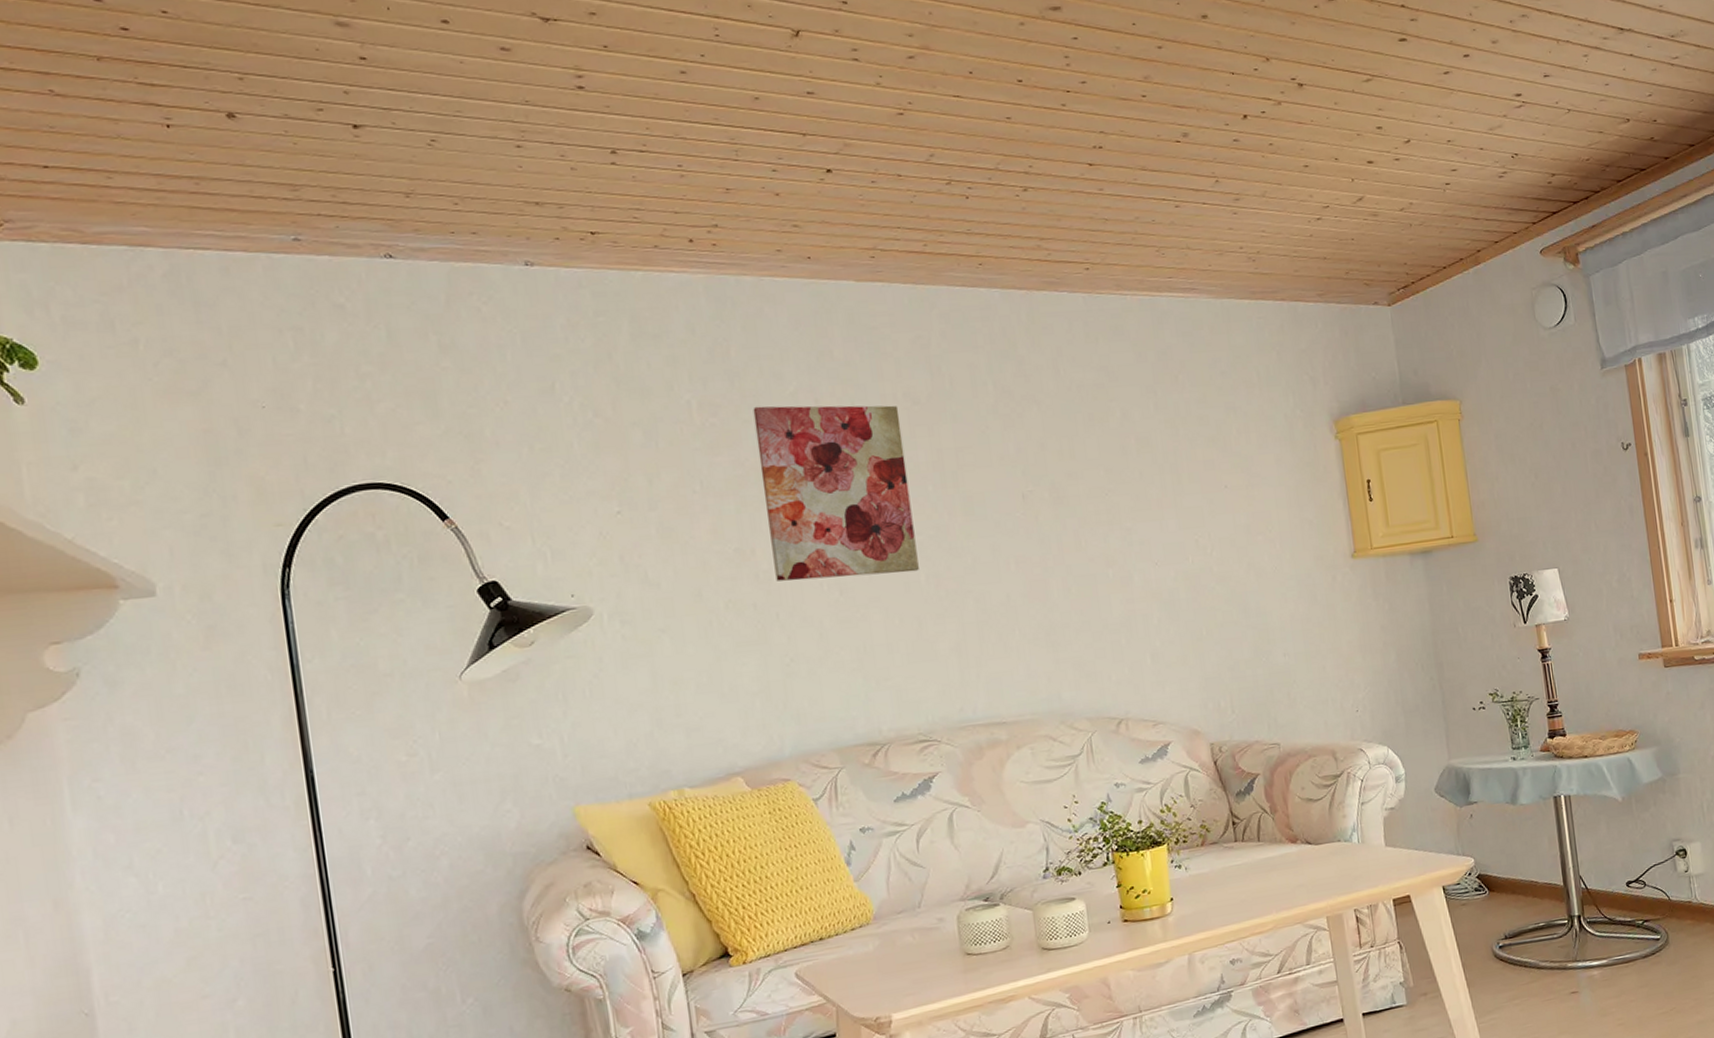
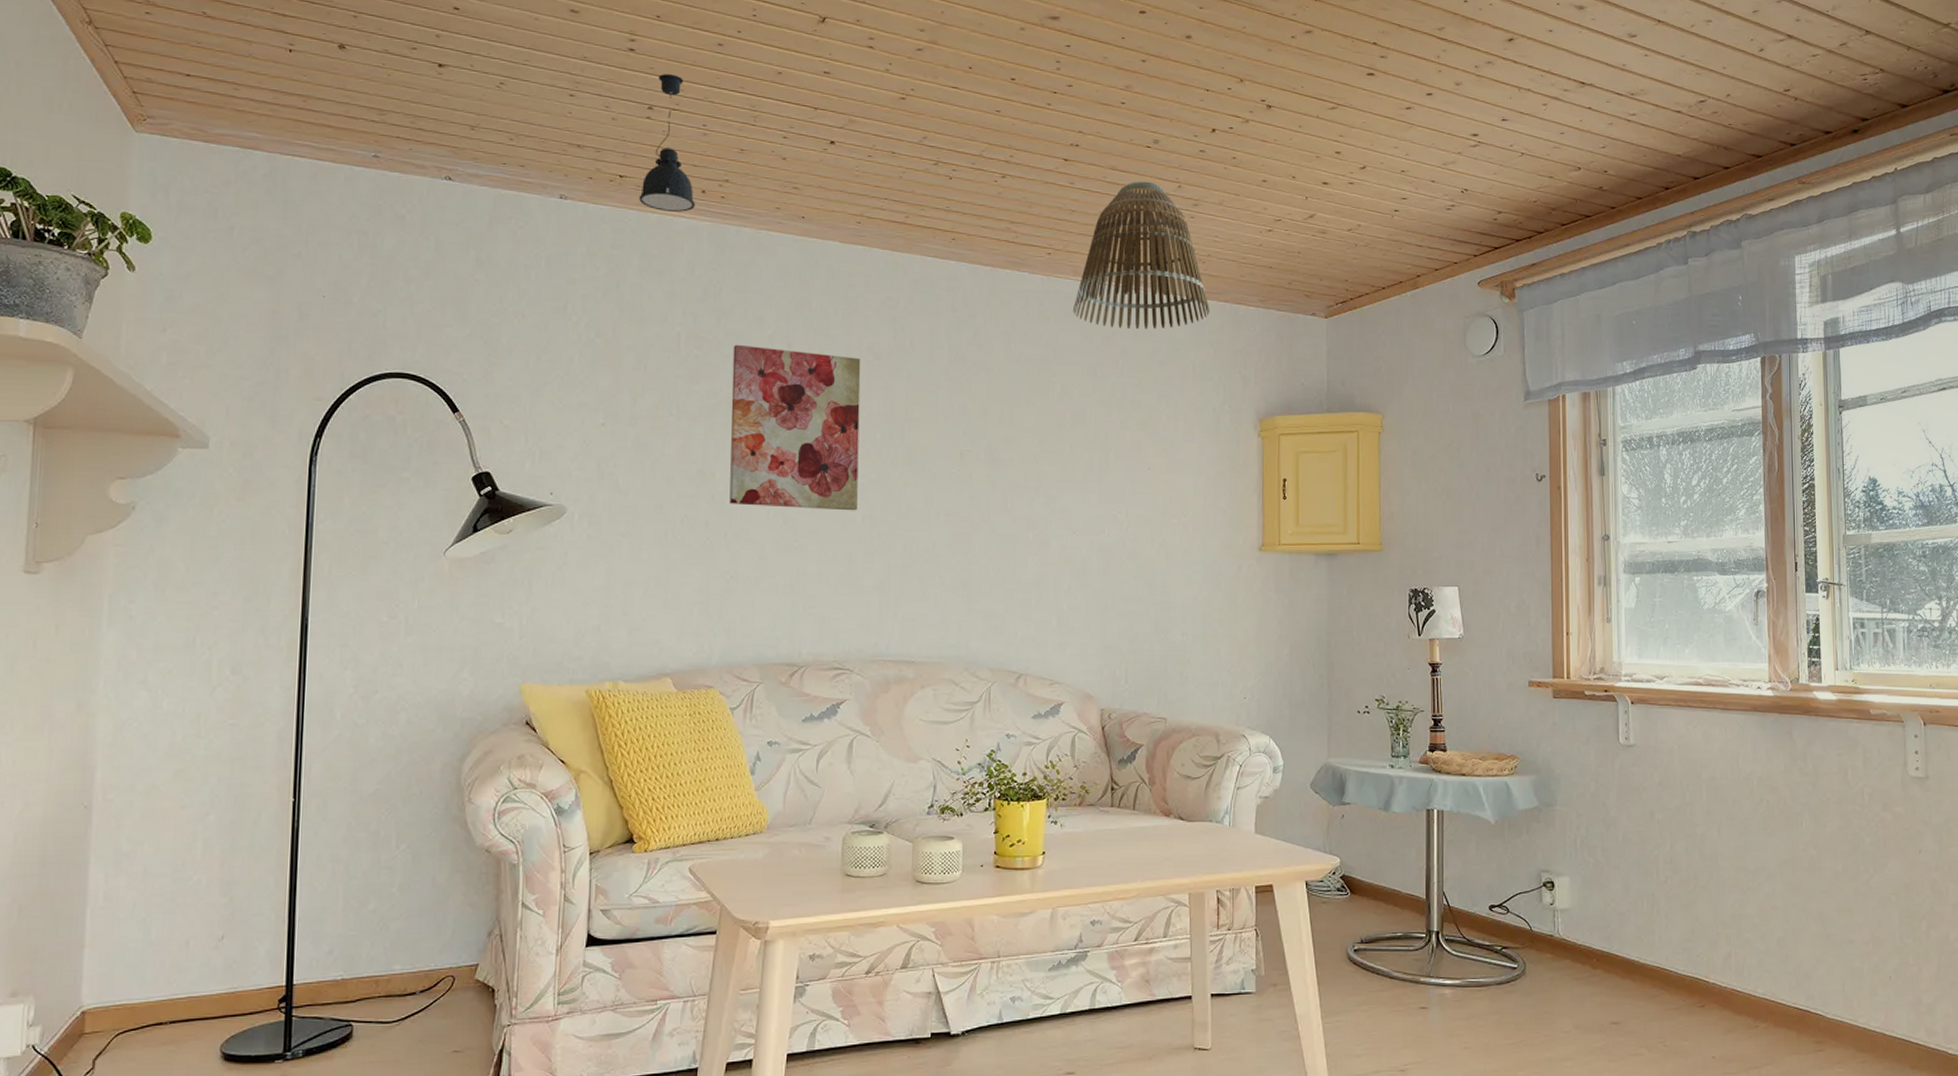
pendant light: none [617,111,684,267] -> present [639,74,696,212]
lamp shade: none [1120,179,1268,342] -> present [1072,181,1210,330]

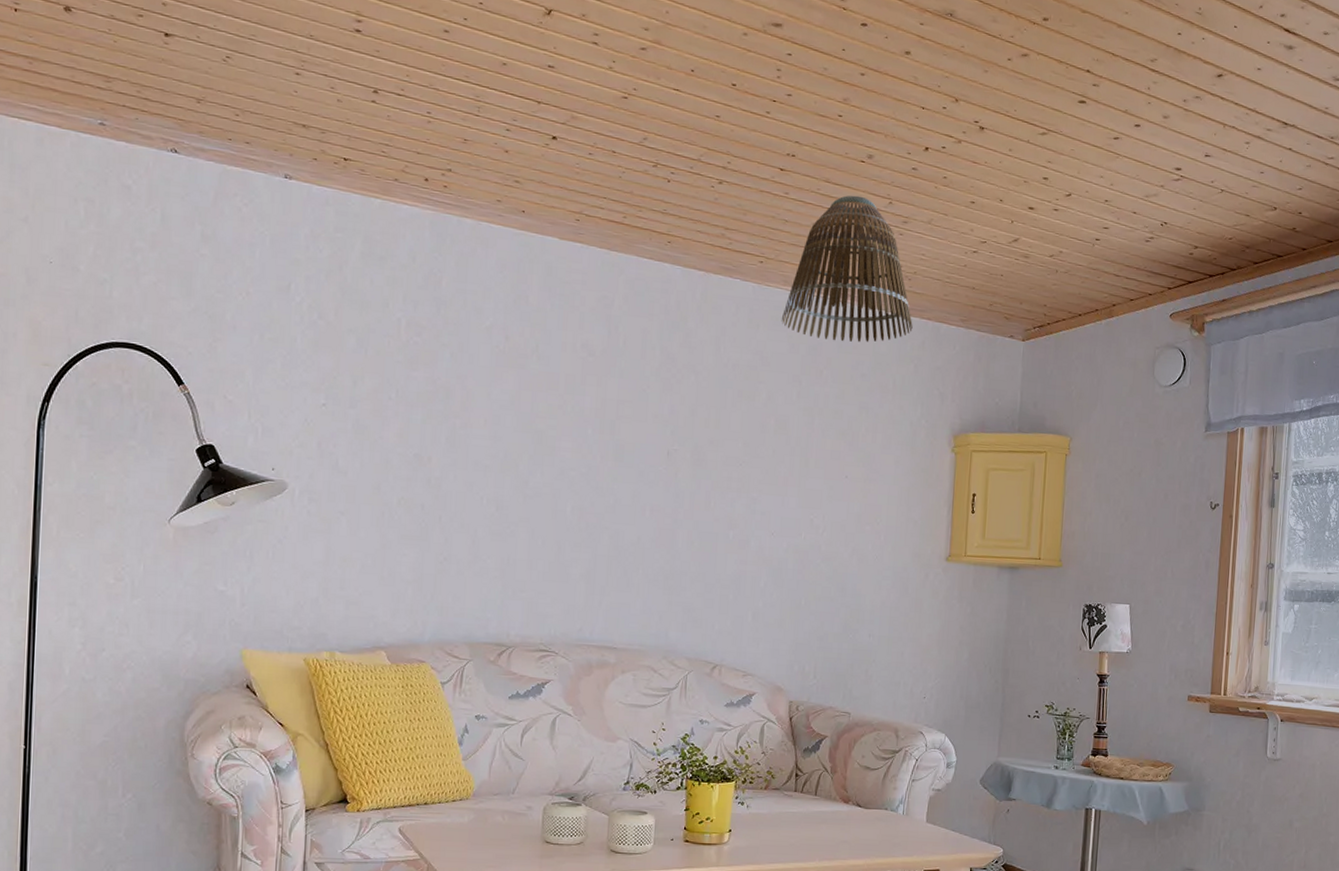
pendant light: present [639,74,696,212] -> none [362,57,418,199]
wall art: present [729,344,861,511] -> none [445,333,576,502]

